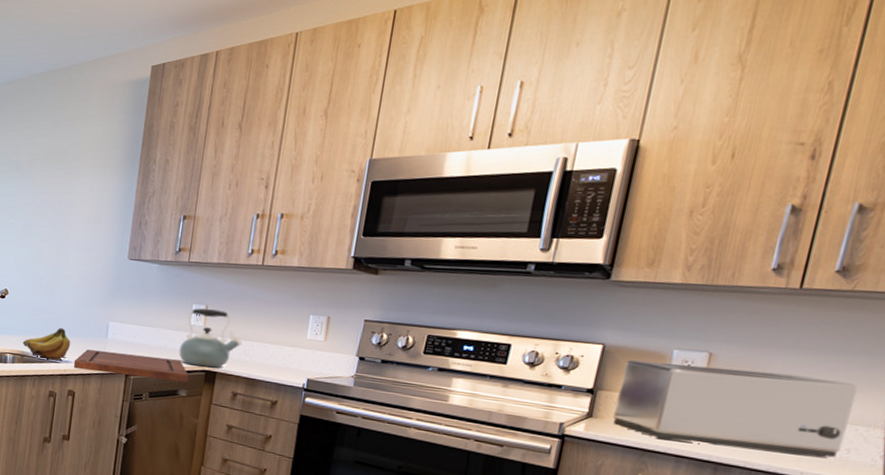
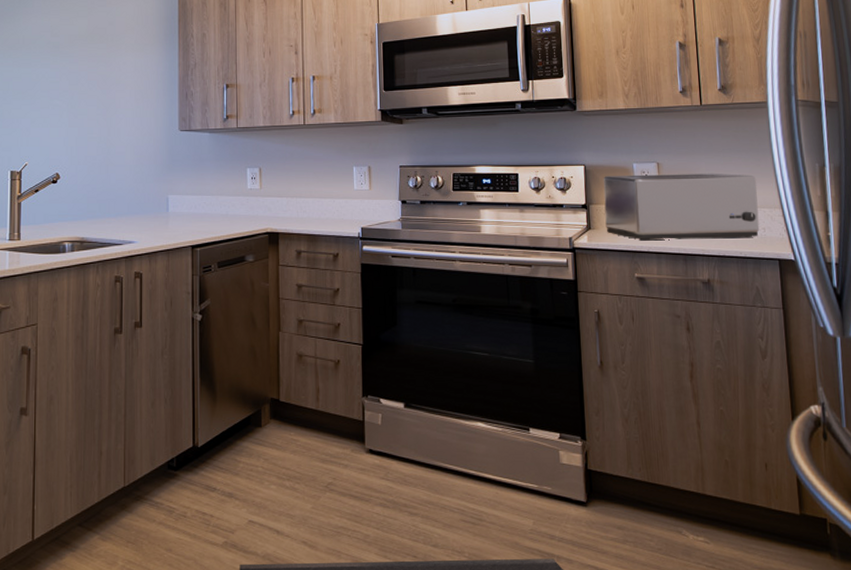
fruit: present [23,328,71,361] -> none [81,208,132,243]
cutting board: present [73,349,188,382] -> none [137,225,253,248]
kettle: present [179,308,243,368] -> none [240,171,298,229]

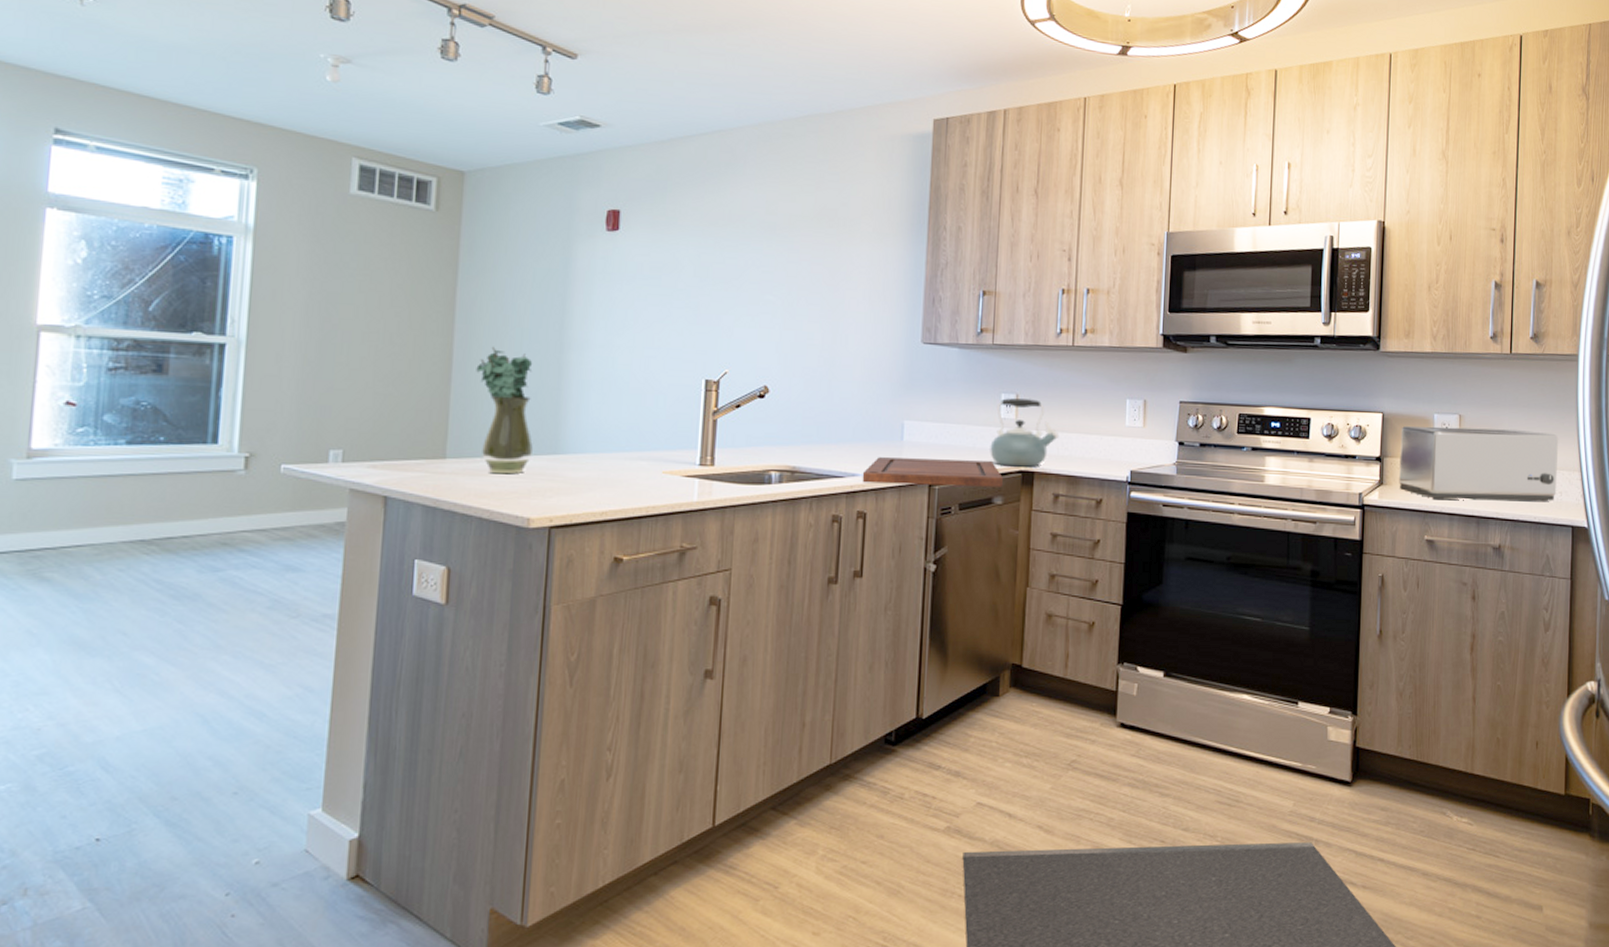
cutting board: none [137,225,253,248] -> present [862,457,1003,487]
kettle: none [240,171,298,229] -> present [990,398,1060,467]

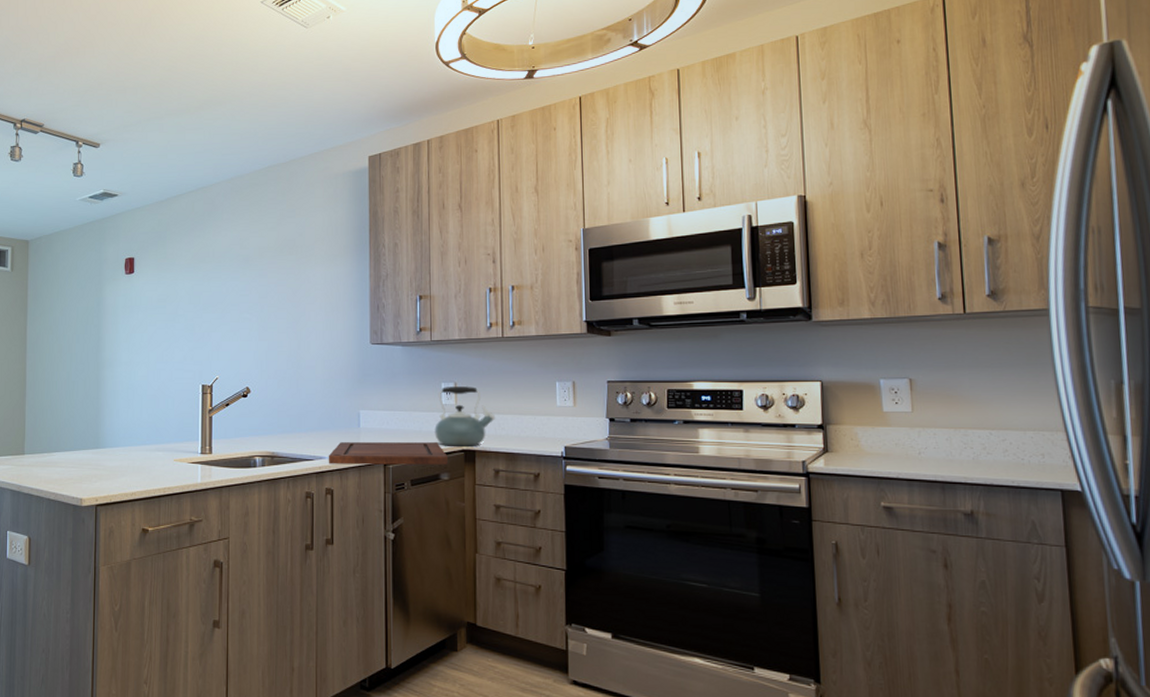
vase: present [476,346,533,475] -> none [42,368,82,465]
toaster: present [1399,425,1559,501] -> none [843,390,1037,466]

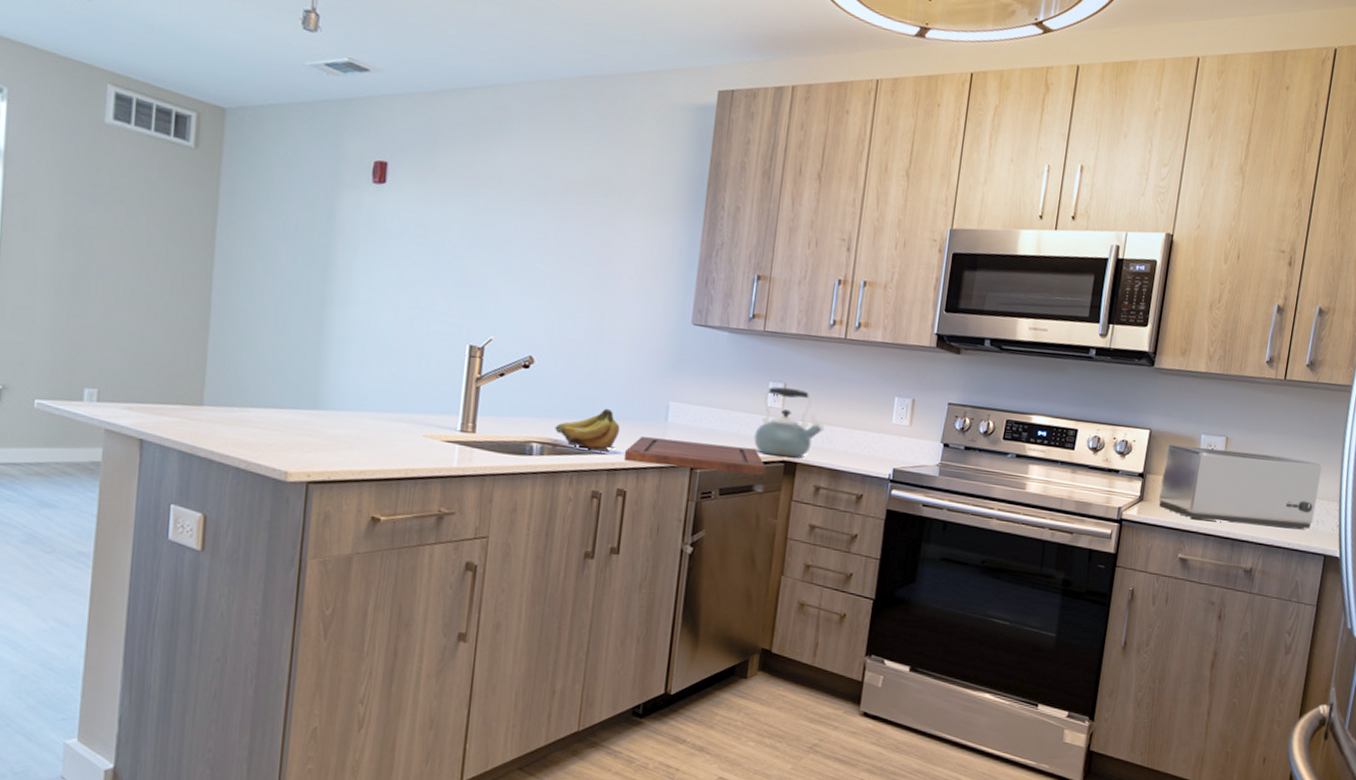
fruit: none [271,423,323,458] -> present [555,409,620,452]
toaster: none [843,390,1037,466] -> present [1159,444,1323,529]

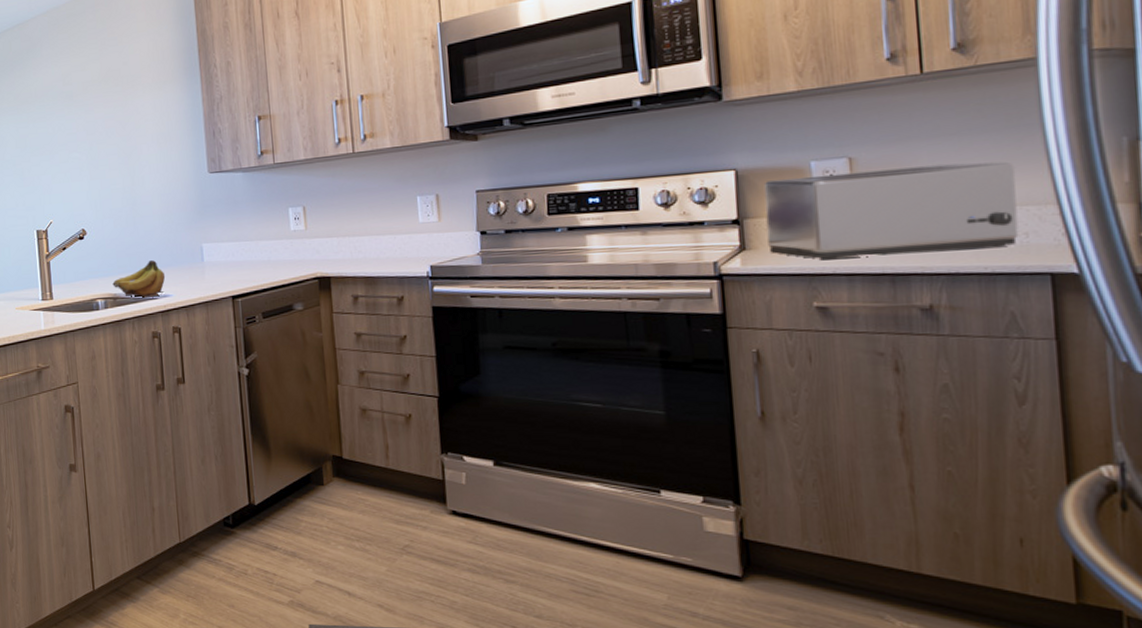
cutting board: present [623,437,765,476] -> none [172,271,301,302]
kettle: present [754,386,825,458] -> none [284,209,351,275]

